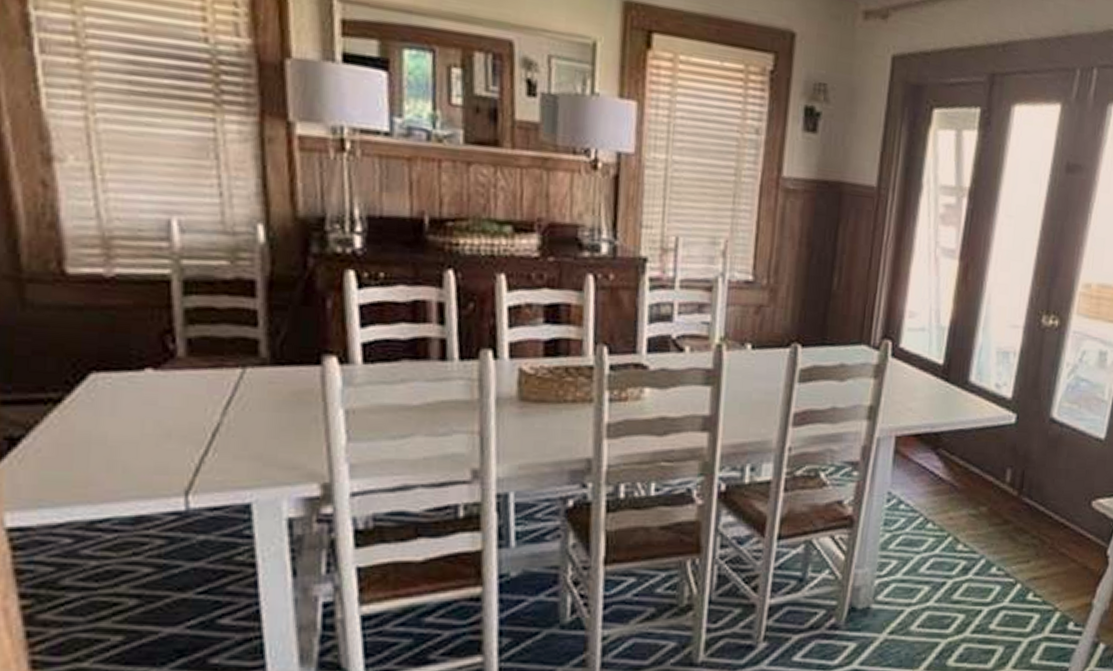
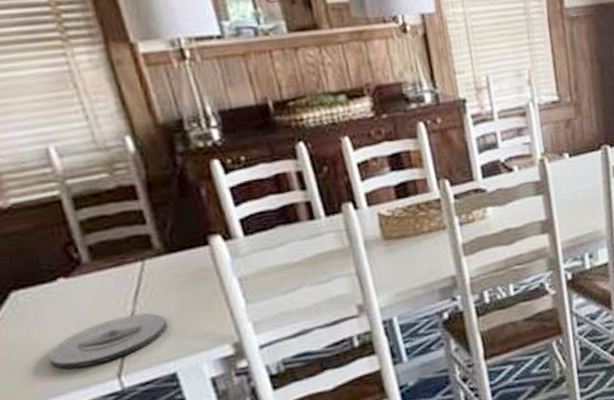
plate: none [113,426,255,476] -> present [47,313,168,369]

